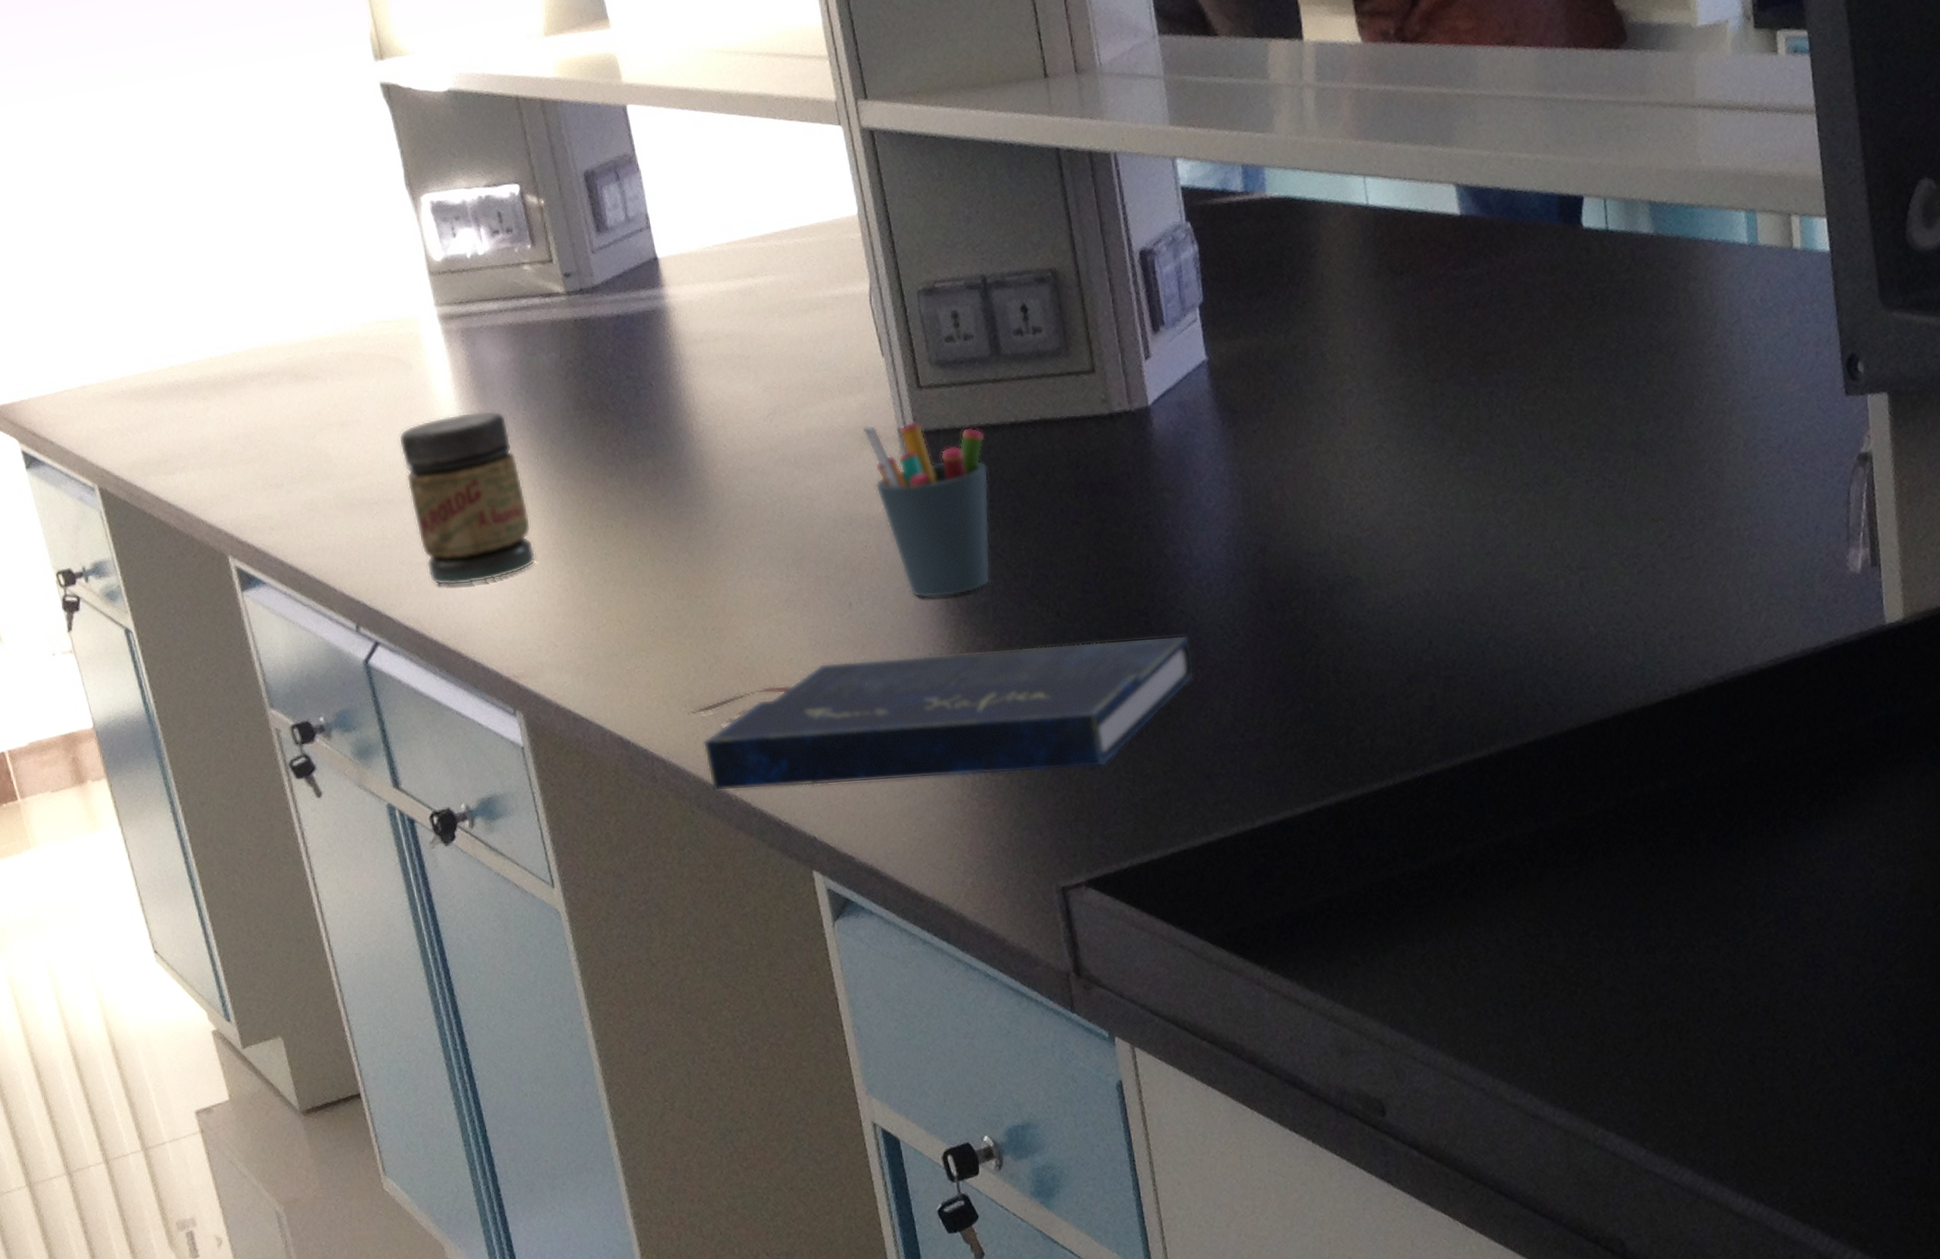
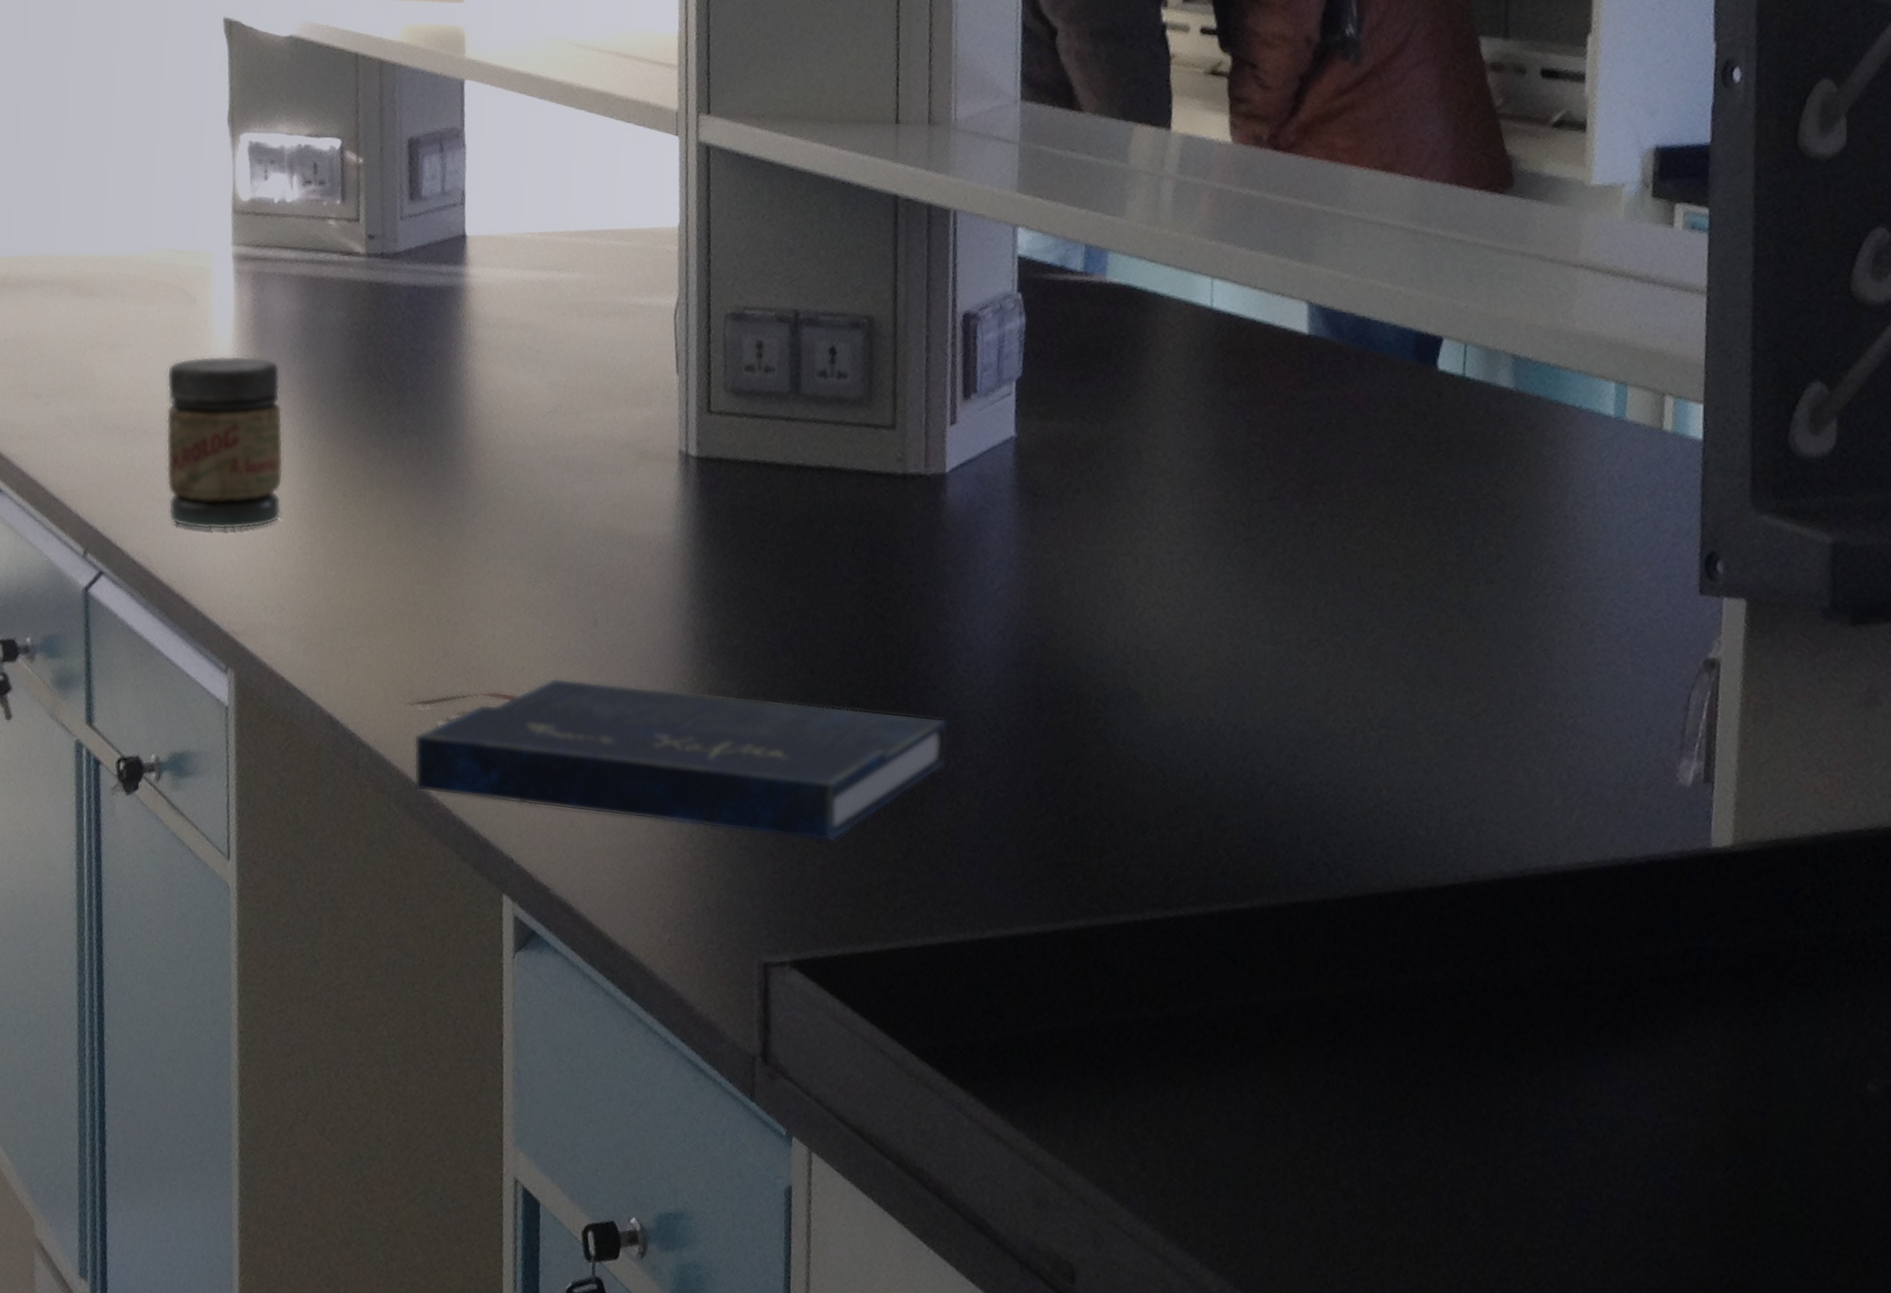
pen holder: present [862,422,991,599] -> none [642,440,768,634]

